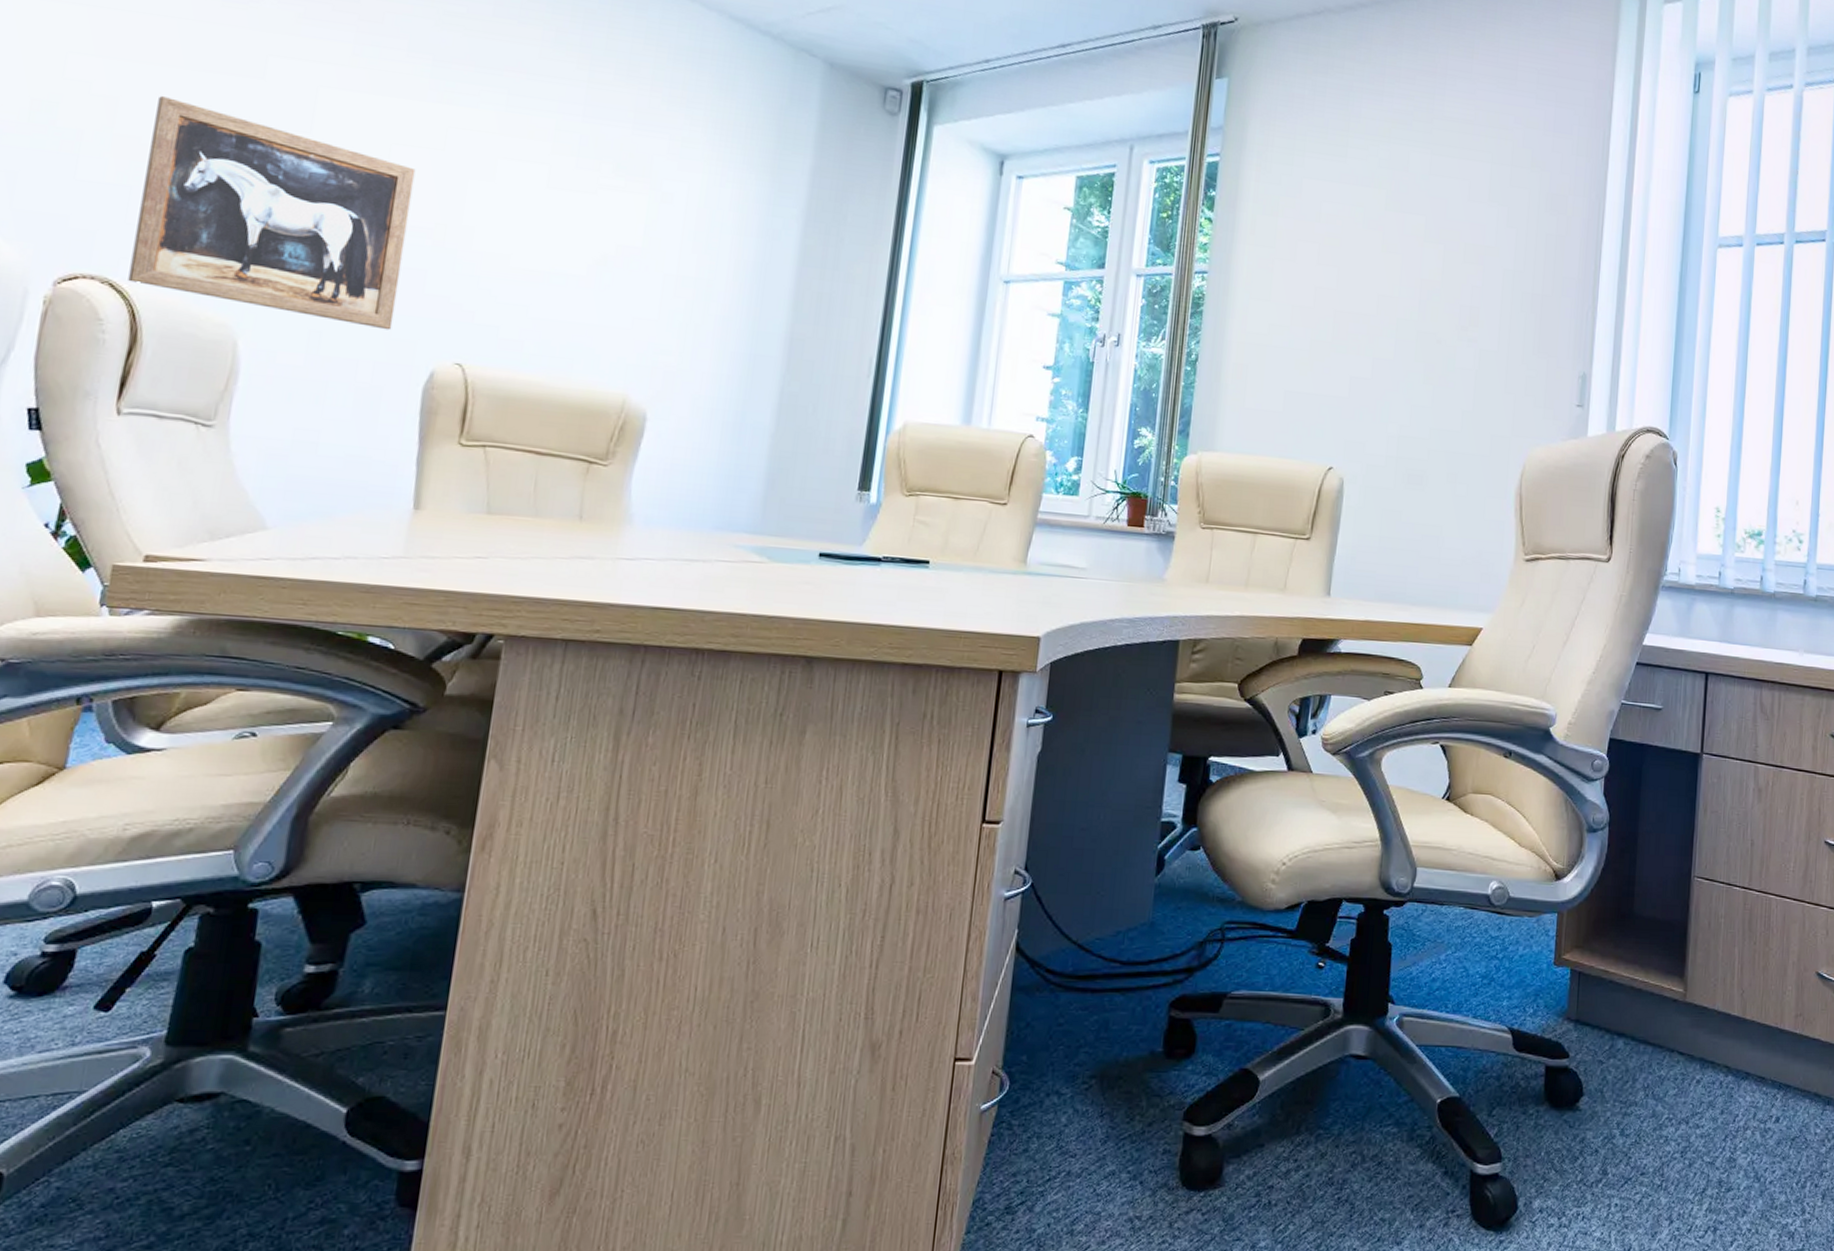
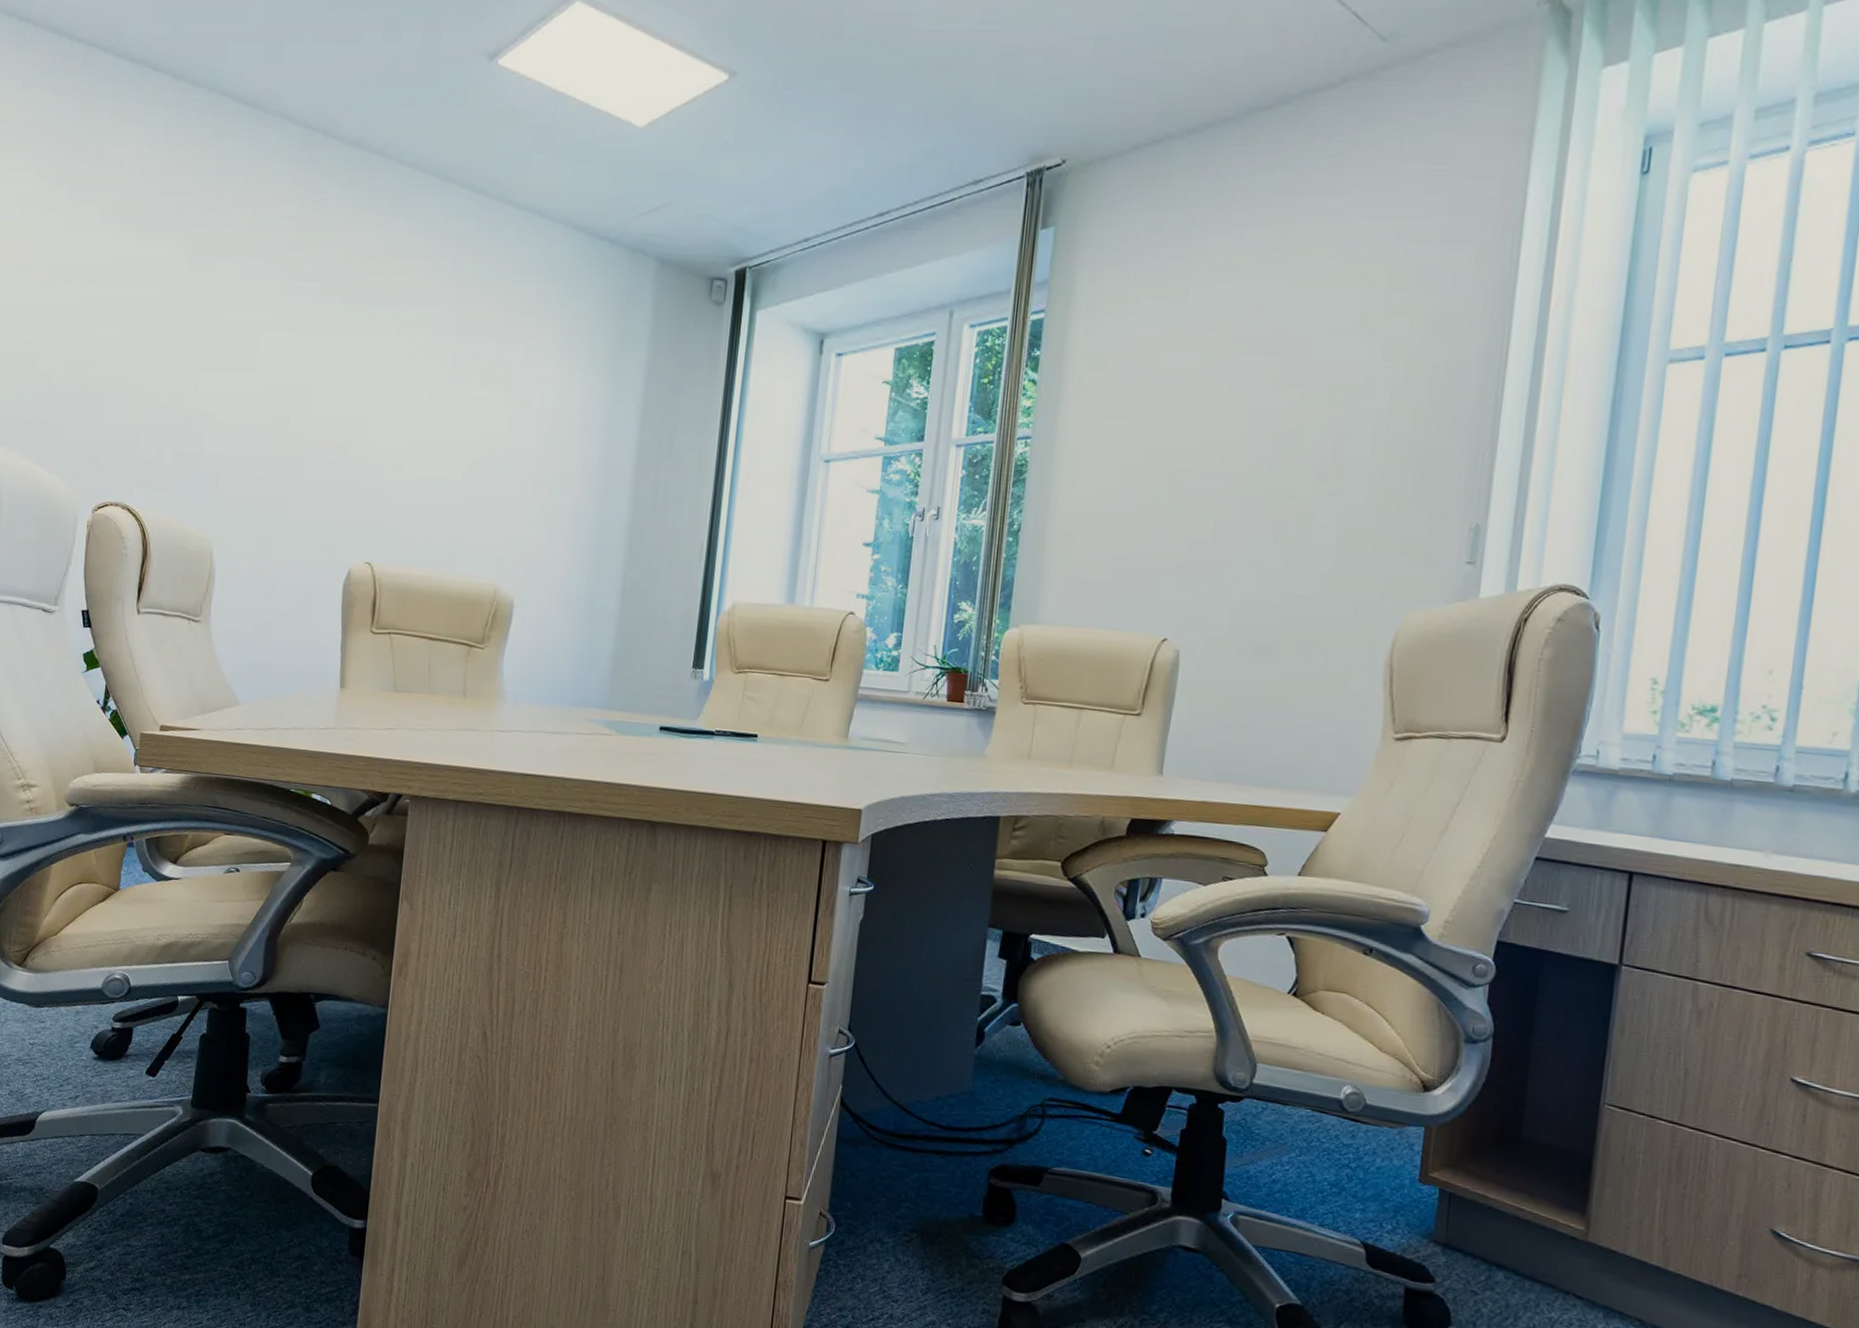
wall art: present [128,95,416,330] -> none [139,351,331,537]

